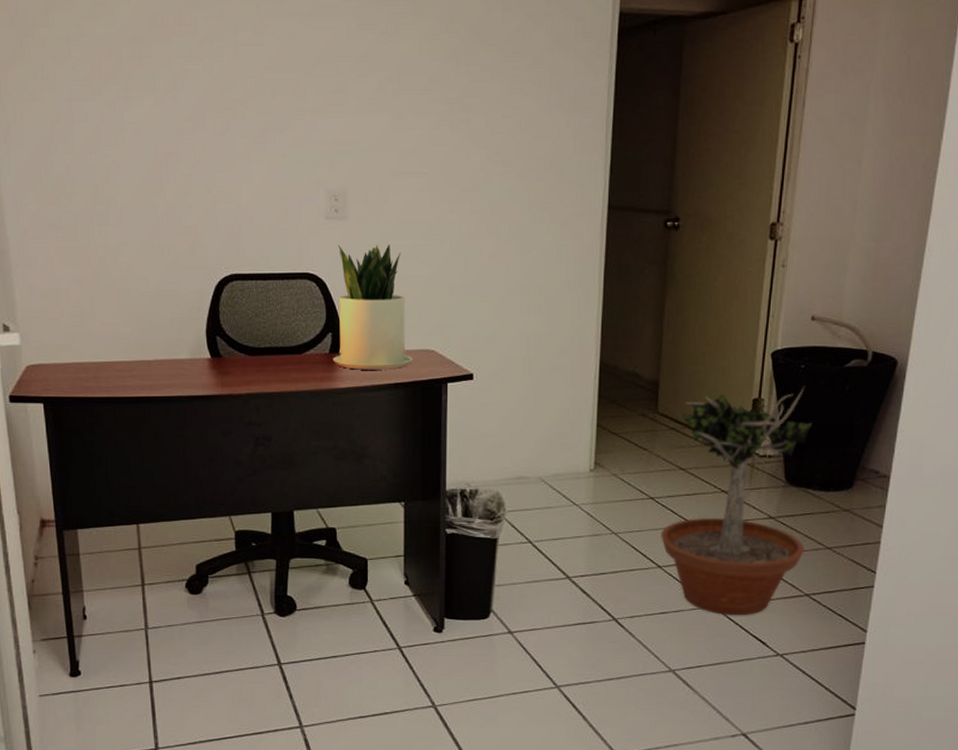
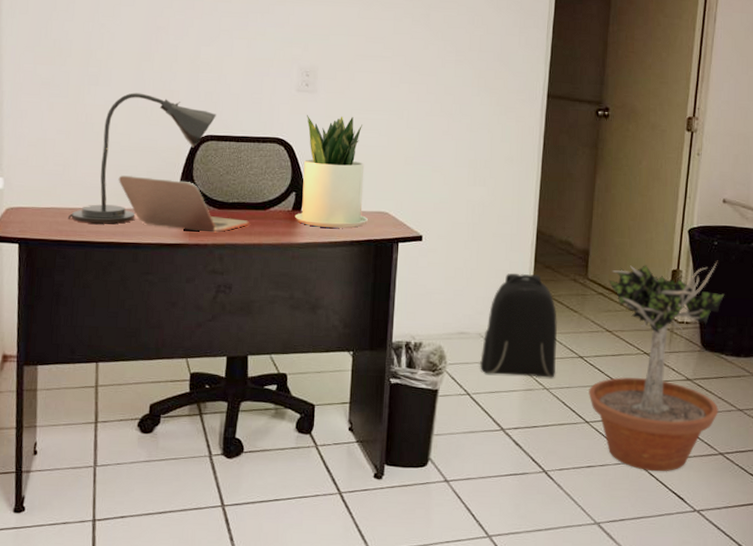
desk lamp: none [91,231,239,378] -> present [67,92,216,224]
laptop: none [140,324,284,381] -> present [118,175,249,233]
backpack: none [540,410,625,522] -> present [479,273,557,378]

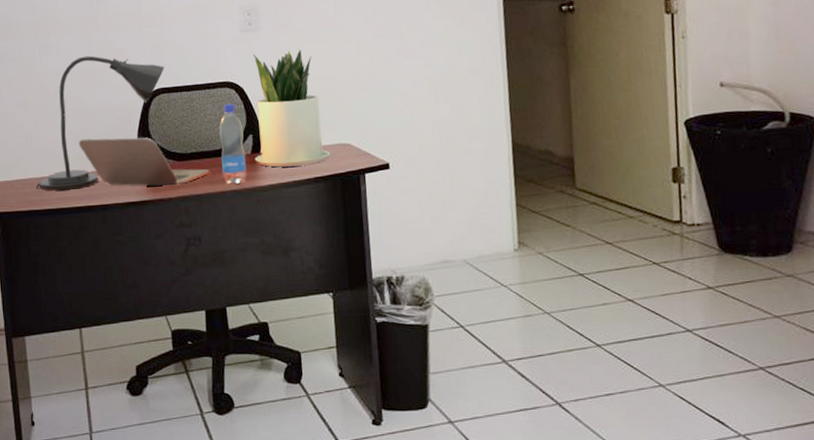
bottle: none [261,160,287,239] -> present [218,104,247,185]
backpack: present [479,273,557,378] -> none [469,190,555,302]
potted tree: present [589,260,725,471] -> none [595,151,751,394]

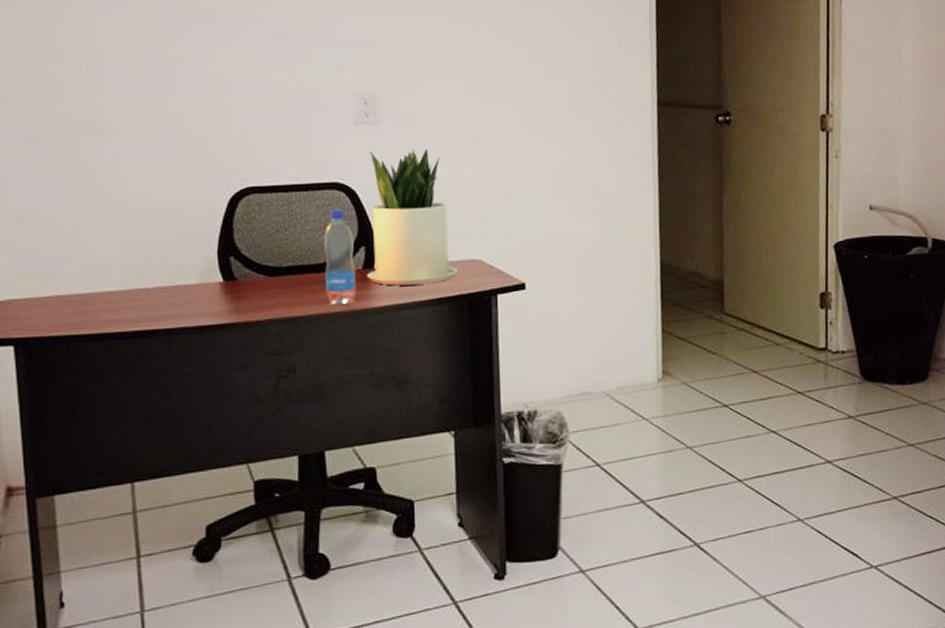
desk lamp: present [35,55,164,191] -> none [76,142,256,311]
laptop: present [78,137,210,186] -> none [137,246,310,306]

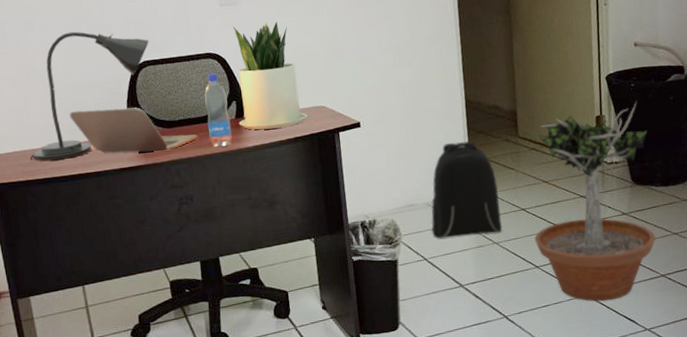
desk lamp: none [76,142,256,311] -> present [29,31,149,162]
laptop: none [137,246,310,306] -> present [69,107,198,154]
backpack: none [607,315,698,438] -> present [431,141,502,238]
potted tree: none [738,276,888,528] -> present [535,100,656,301]

